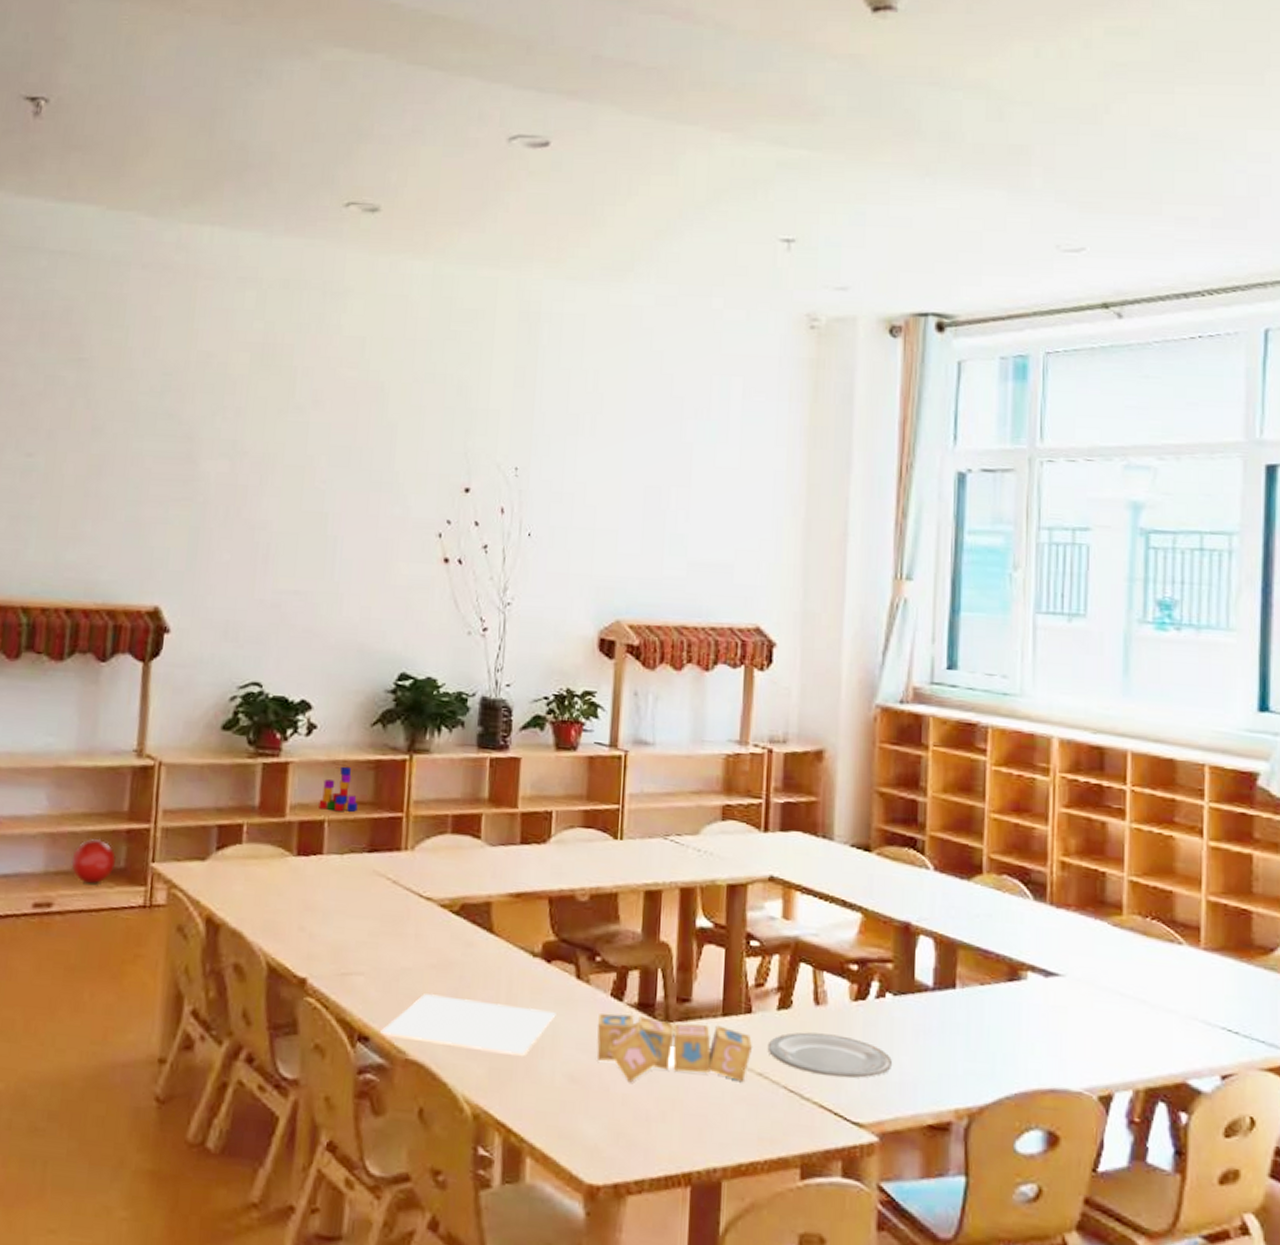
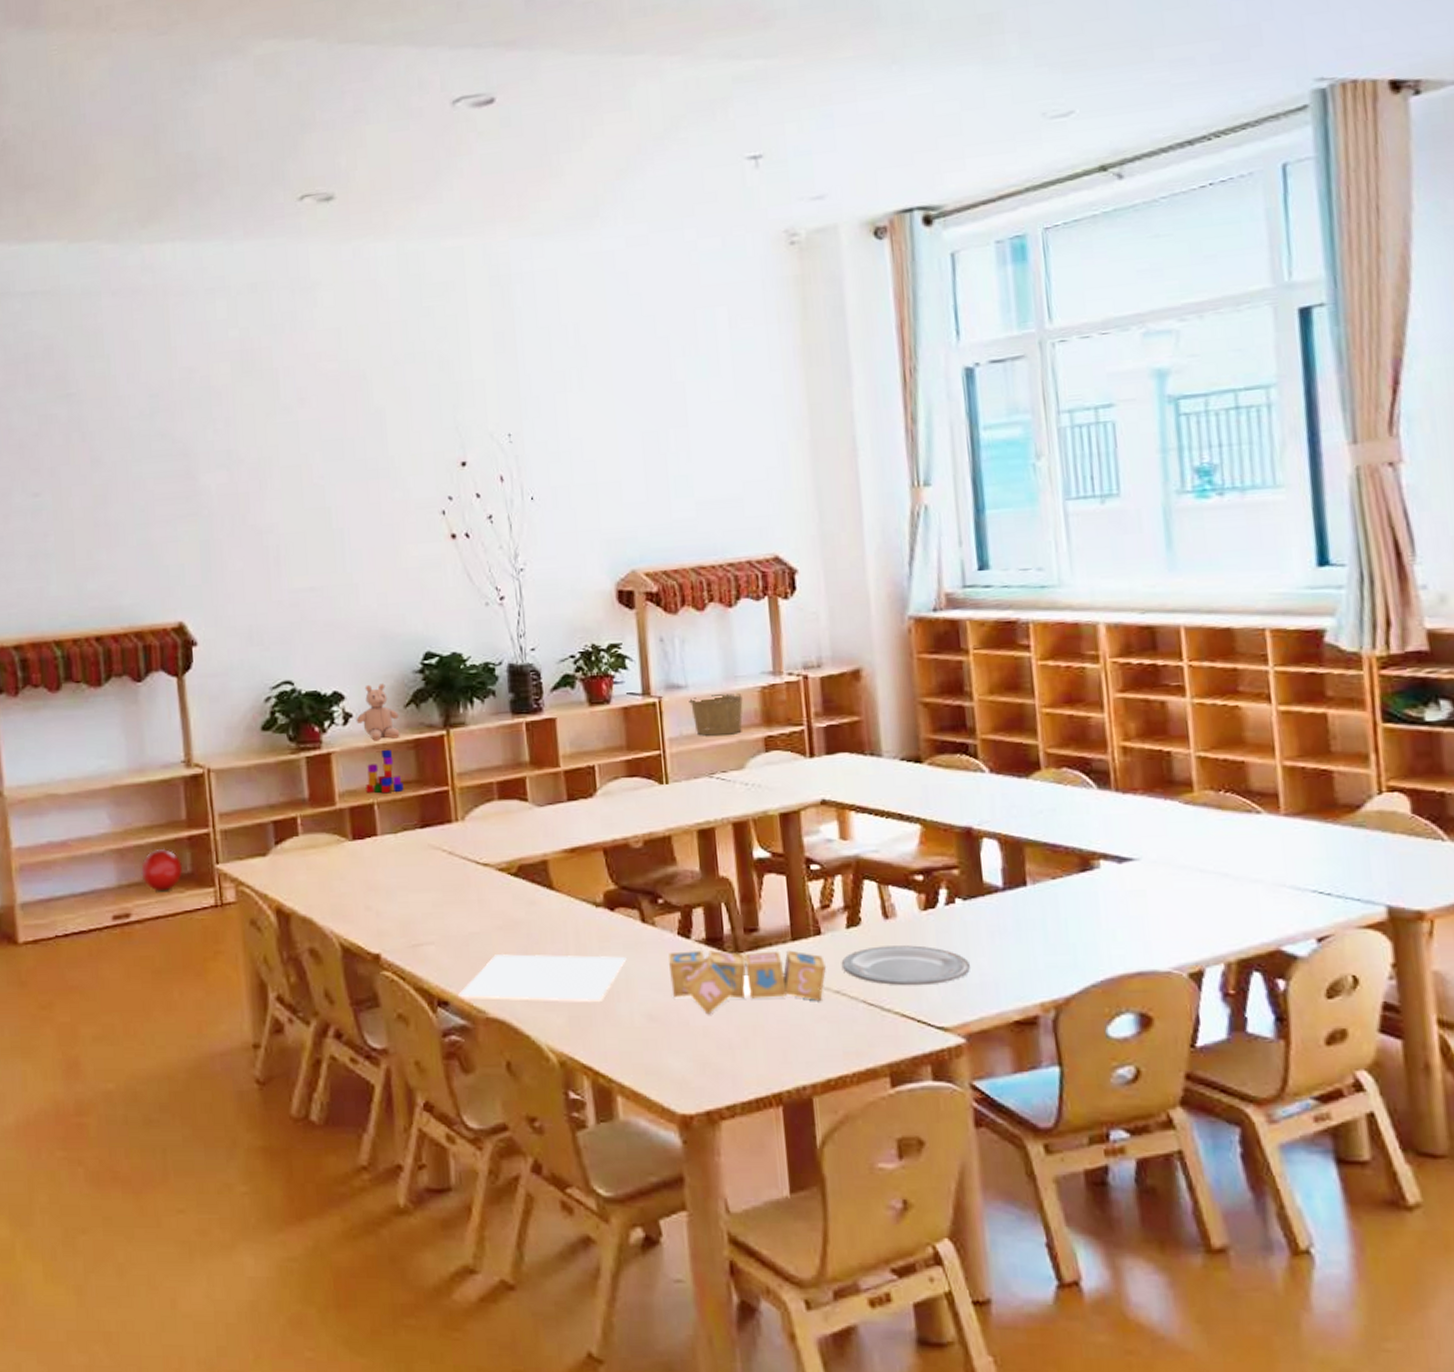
doll: none [319,697,364,757] -> present [356,683,400,741]
basket: none [655,756,707,799] -> present [690,693,743,736]

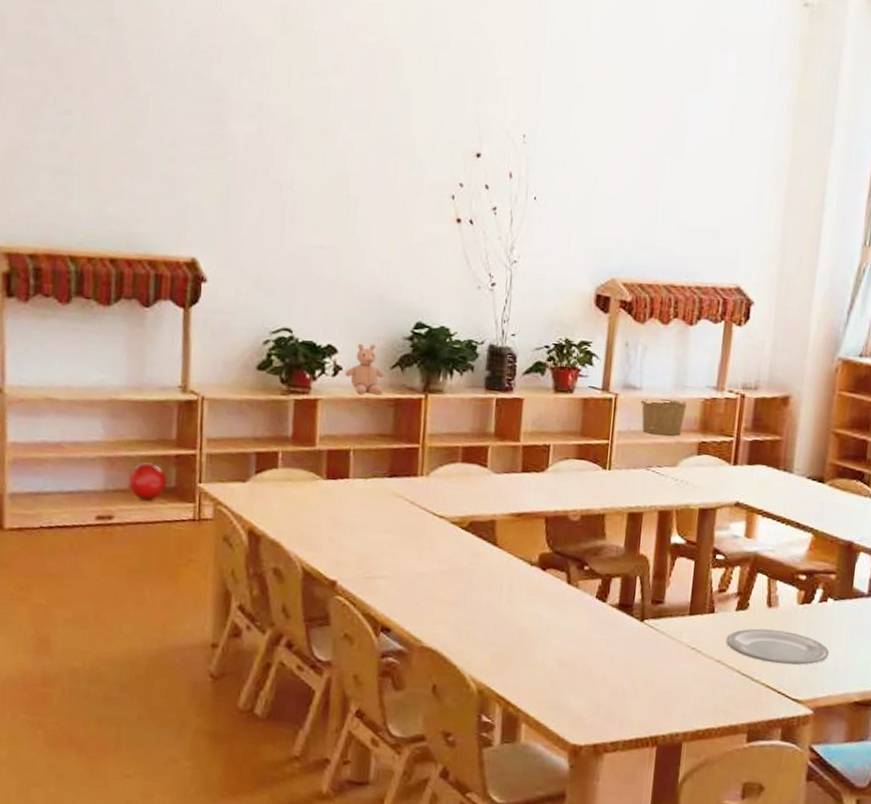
toy blocks: present [366,749,404,794] -> none [345,403,379,443]
paper sheet: present [458,954,627,1001] -> none [400,594,549,644]
toy blocks: present [668,950,827,1015] -> none [582,611,714,667]

